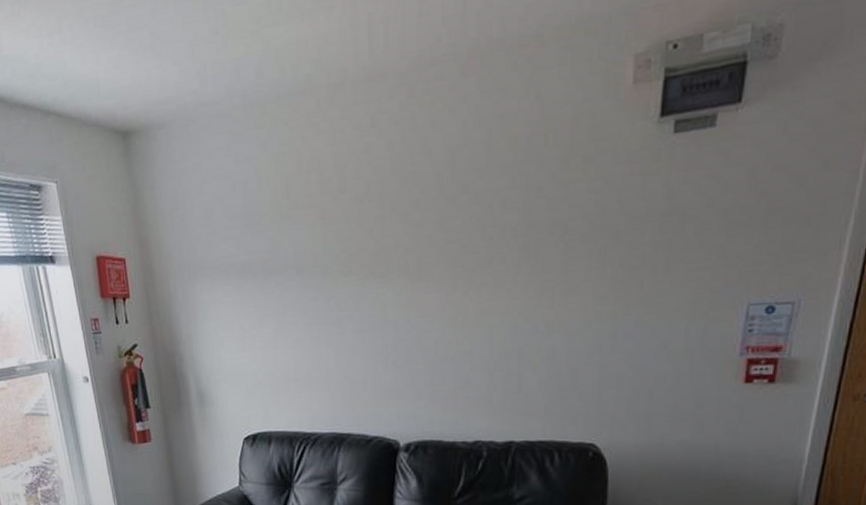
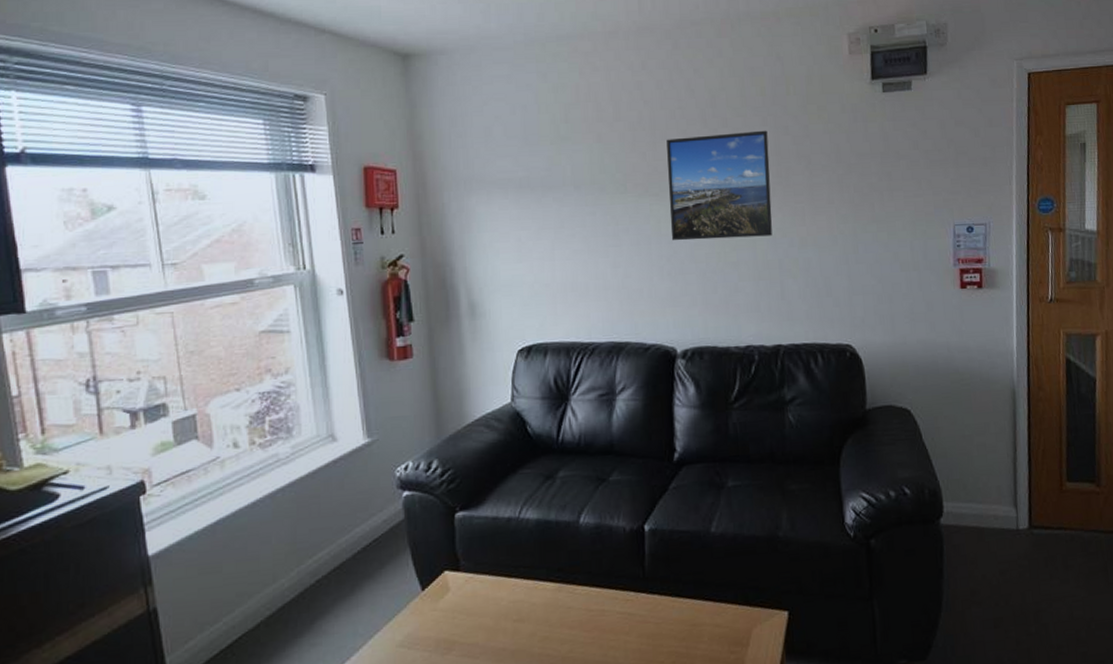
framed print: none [396,193,516,328] -> present [666,130,772,241]

